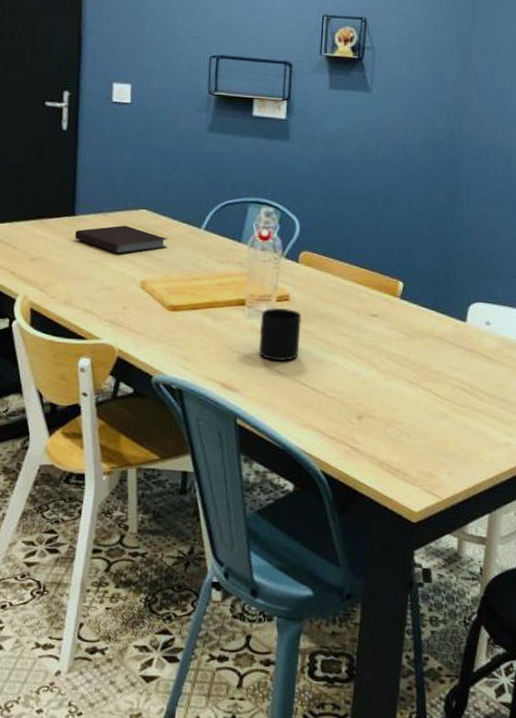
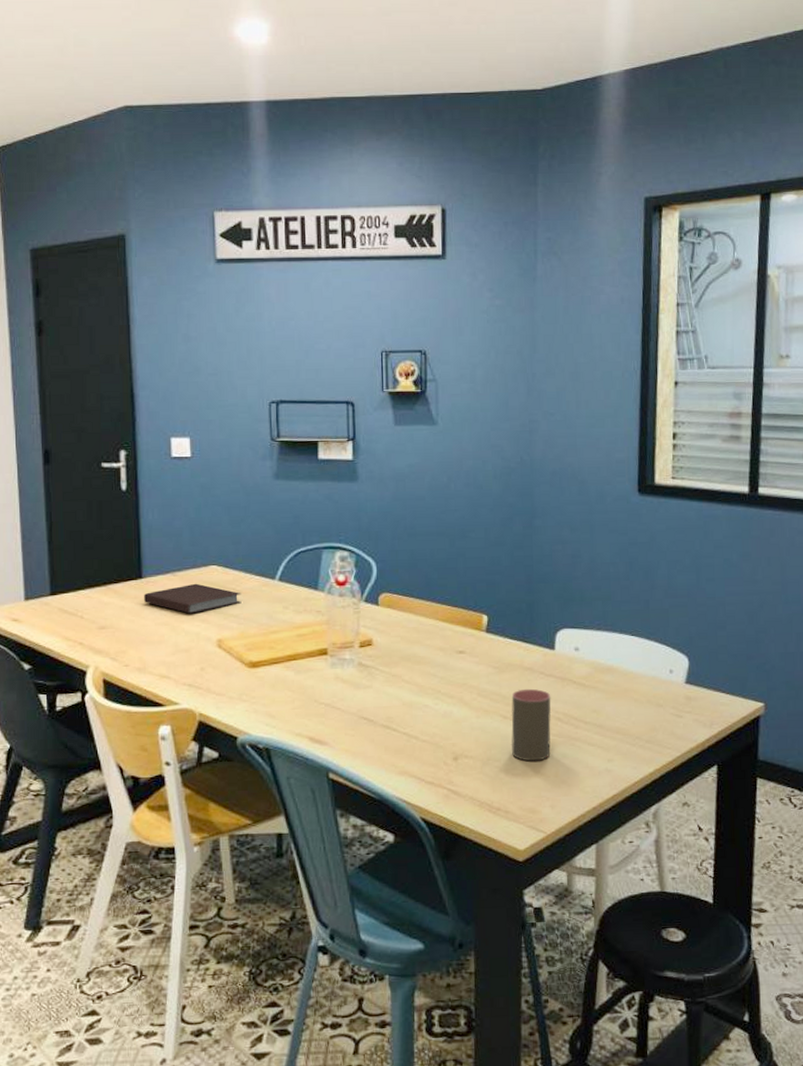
mug: present [259,308,302,361] -> none [344,654,387,710]
cup: none [415,357,459,428] -> present [511,688,552,762]

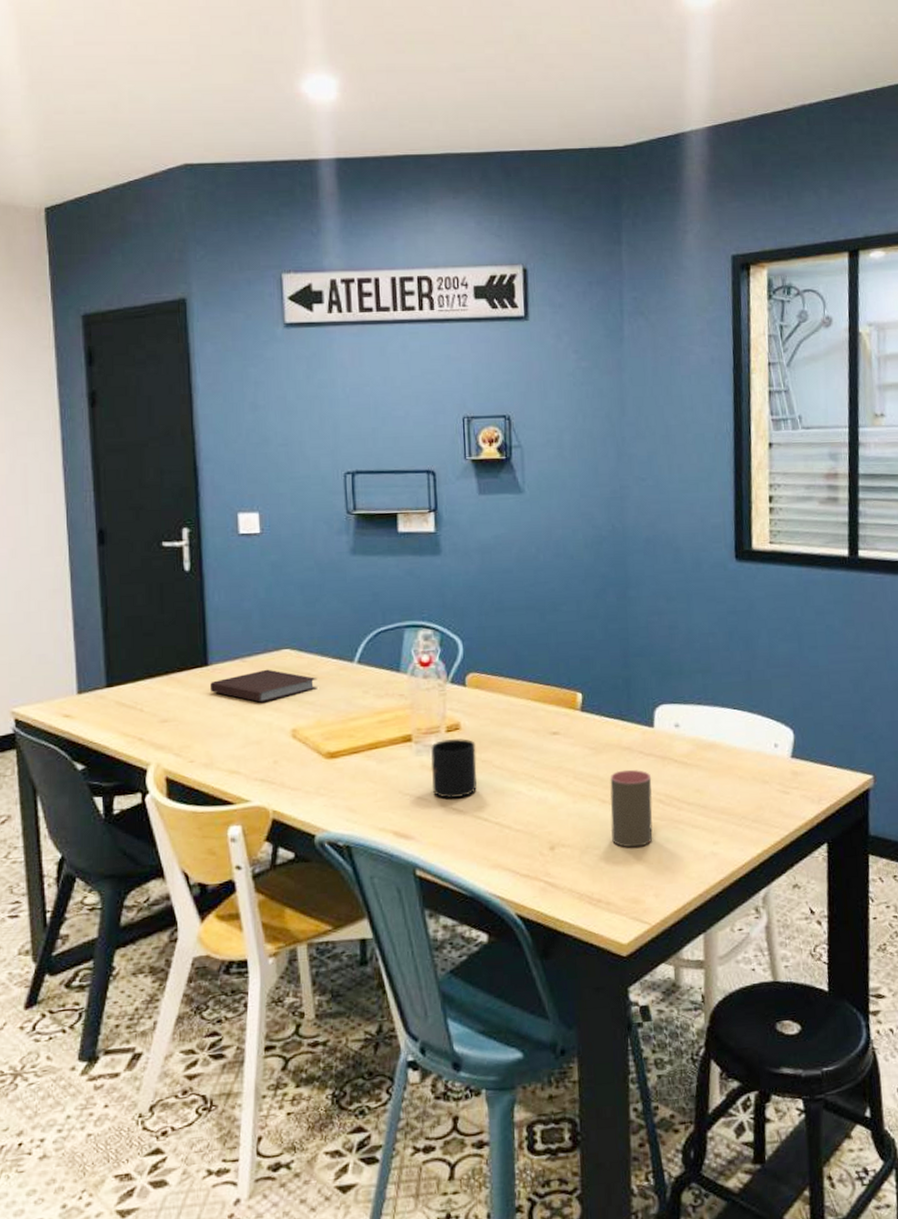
mug: none [344,654,387,710] -> present [430,738,477,799]

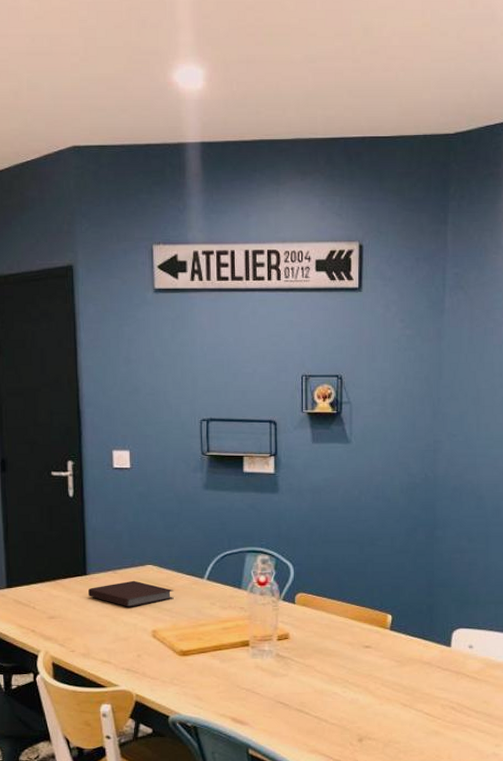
mug: present [430,738,477,799] -> none [264,646,301,695]
cup: present [610,769,653,848] -> none [409,680,447,745]

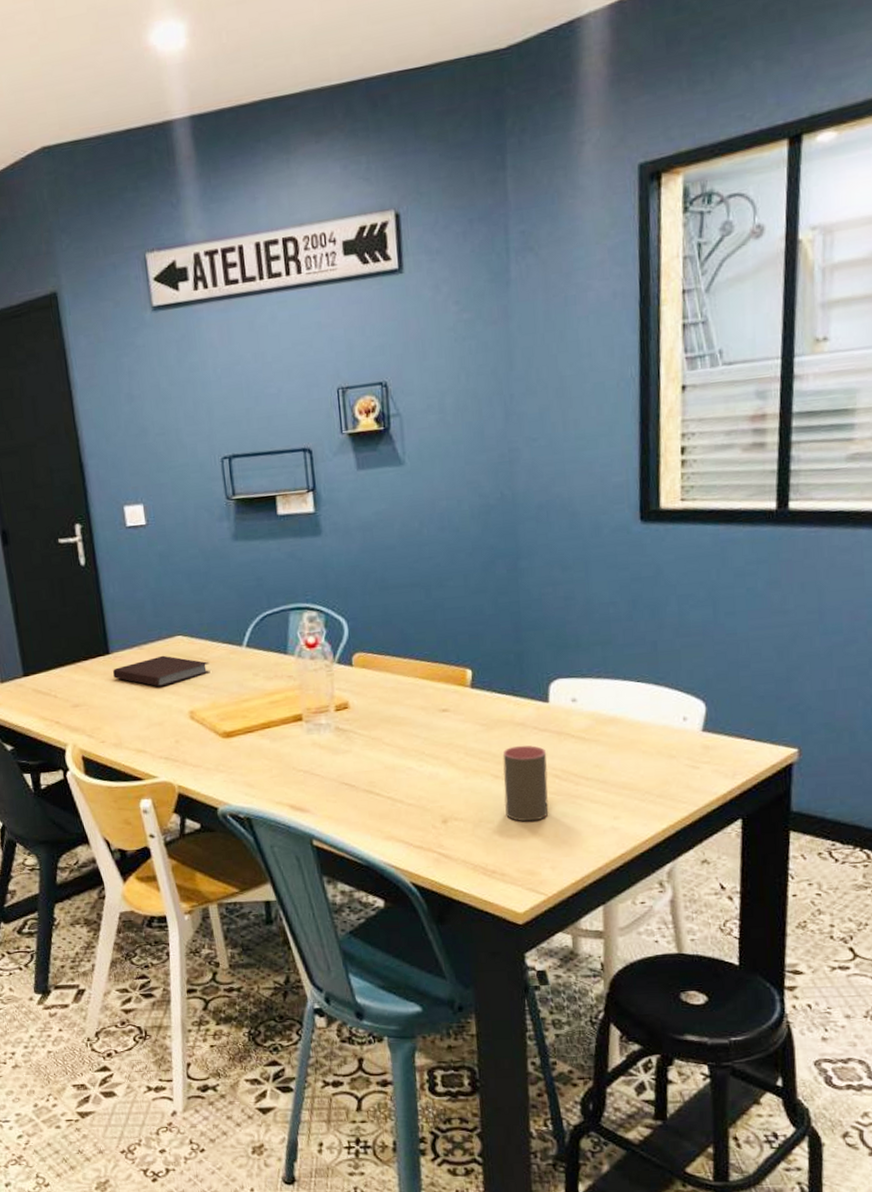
cup: none [409,680,447,745] -> present [502,745,549,822]

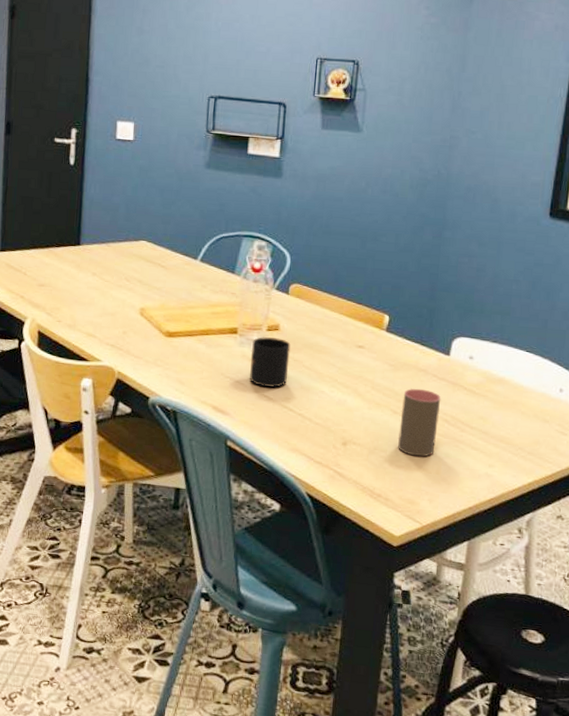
notebook: present [113,655,211,687] -> none [80,255,166,283]
mug: none [321,717,368,775] -> present [250,337,291,388]

